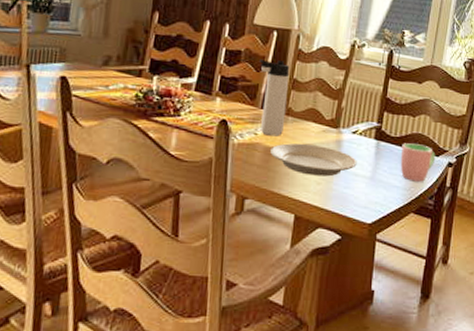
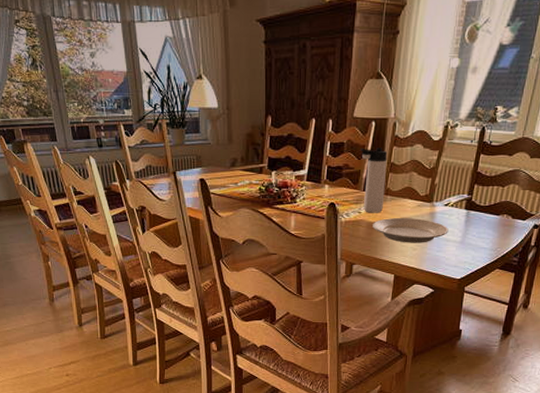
cup: present [400,143,436,182] -> none [488,211,523,243]

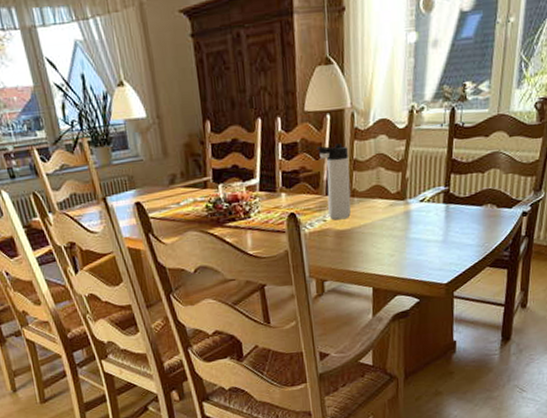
plate: present [372,218,449,243] -> none [341,219,428,250]

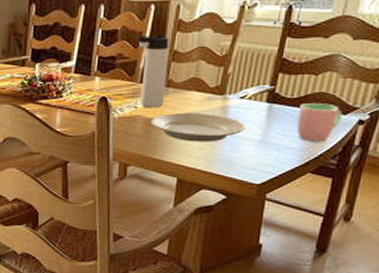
plate: none [341,219,428,250] -> present [151,113,245,142]
cup: none [471,199,509,237] -> present [296,103,343,142]

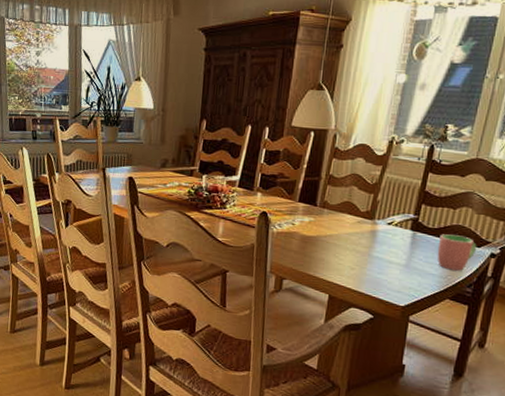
thermos bottle: present [136,34,170,108] -> none [297,157,326,227]
plate: present [151,113,245,142] -> none [307,232,392,263]

